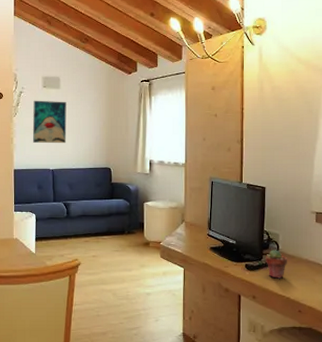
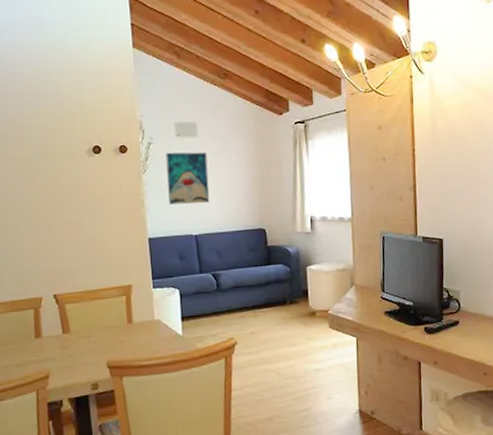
potted succulent: present [266,250,287,279] -> none [446,308,470,340]

